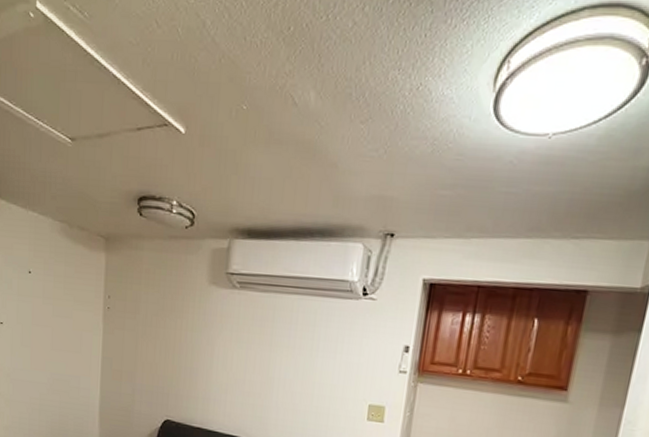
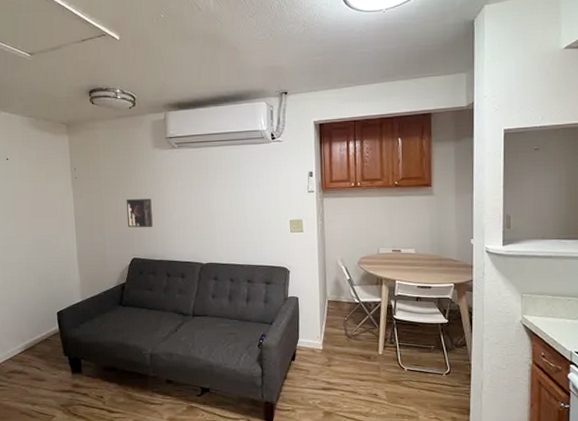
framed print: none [164,344,198,386] -> present [126,198,153,228]

